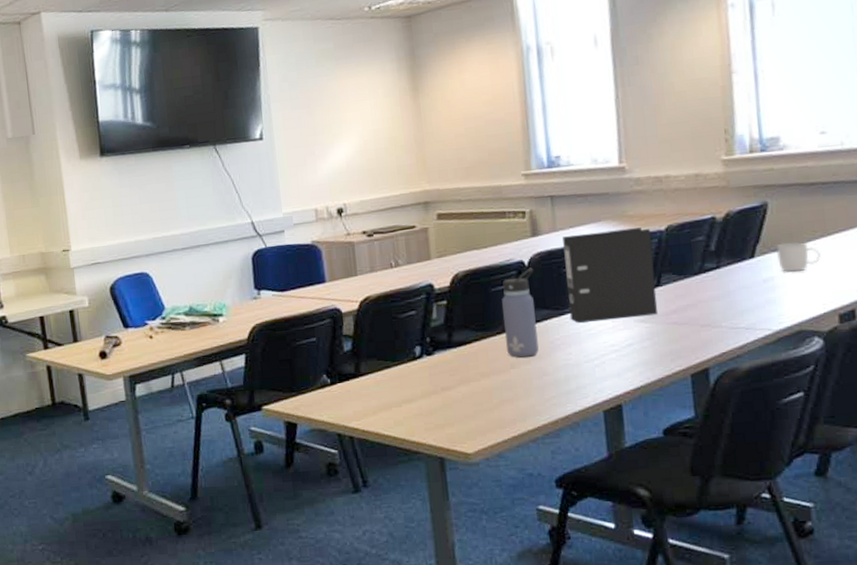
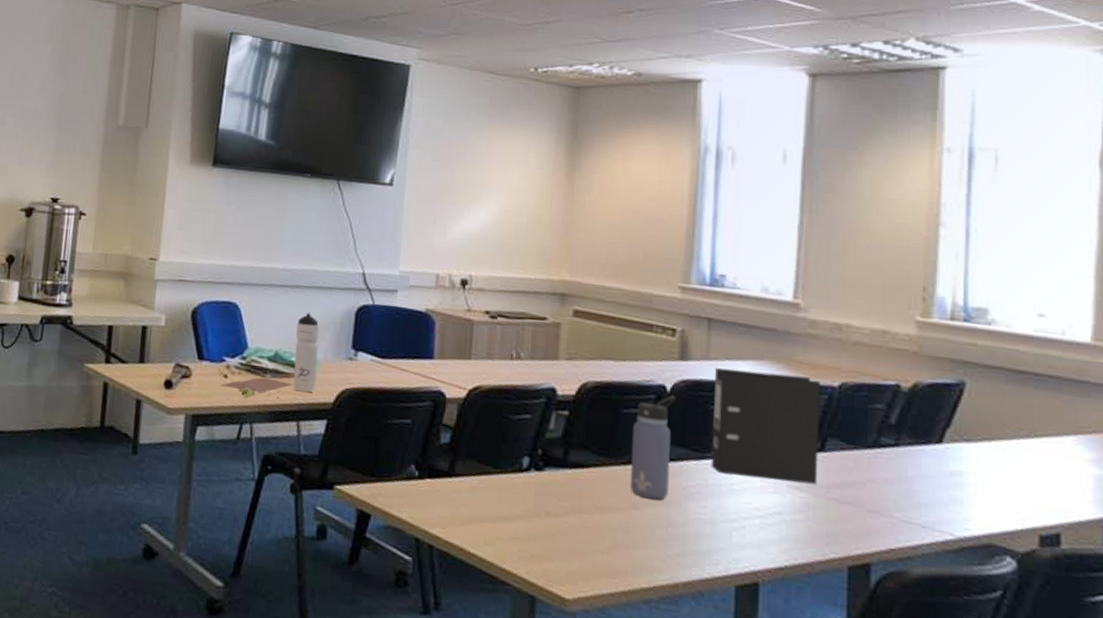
papers: none [148,330,210,352] -> present [220,377,293,398]
water bottle: none [203,267,231,336] -> present [293,313,320,393]
mug: present [776,242,821,272] -> none [970,433,1024,473]

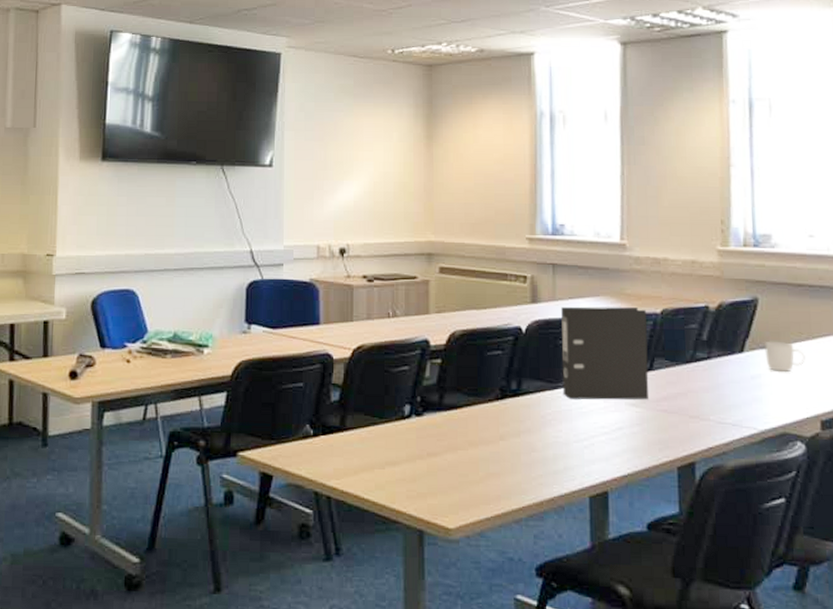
papers: present [220,377,293,398] -> none [124,358,193,380]
water bottle: present [293,313,320,393] -> none [192,293,215,368]
water bottle: present [629,395,677,500] -> none [496,335,531,430]
mug: none [970,433,1024,473] -> present [765,341,806,373]

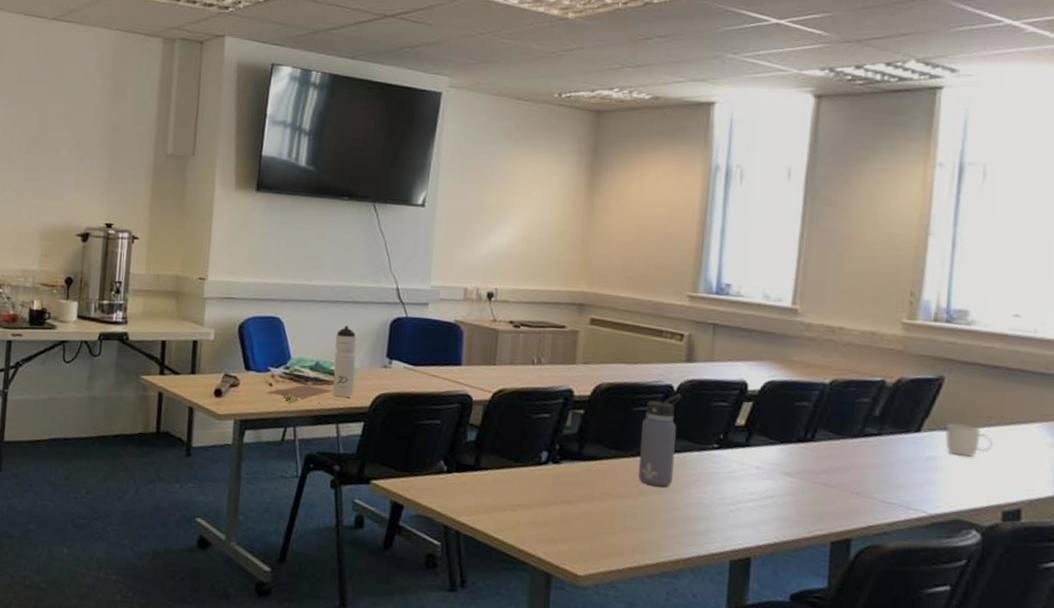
papers: none [124,358,193,380] -> present [266,385,333,404]
water bottle: none [192,293,215,368] -> present [332,325,357,398]
water bottle: none [496,335,531,430] -> present [637,394,682,487]
binder: present [561,306,649,400] -> none [711,369,813,471]

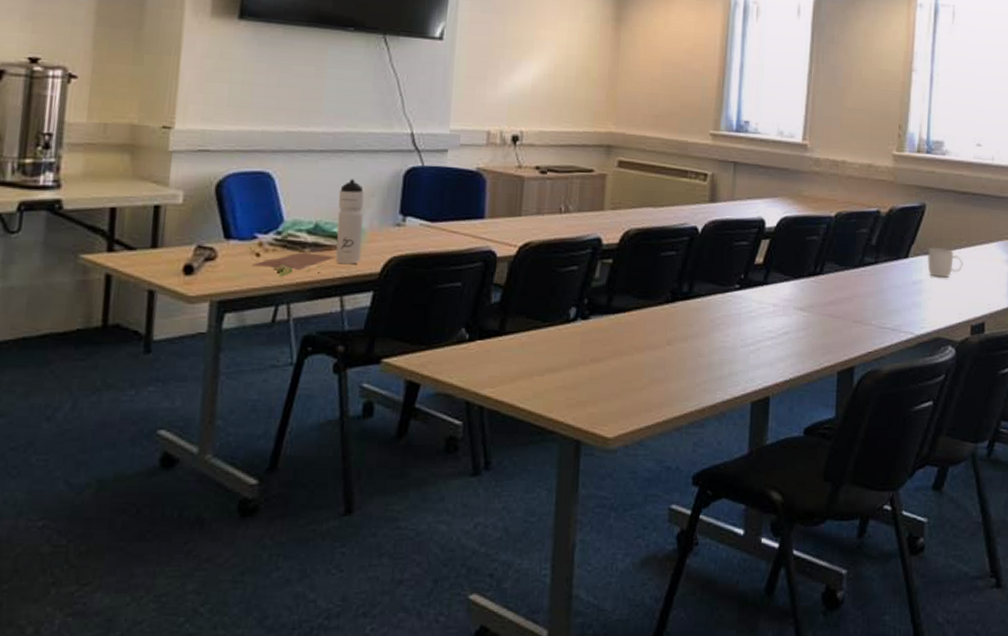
water bottle: present [637,394,682,487] -> none [665,235,707,334]

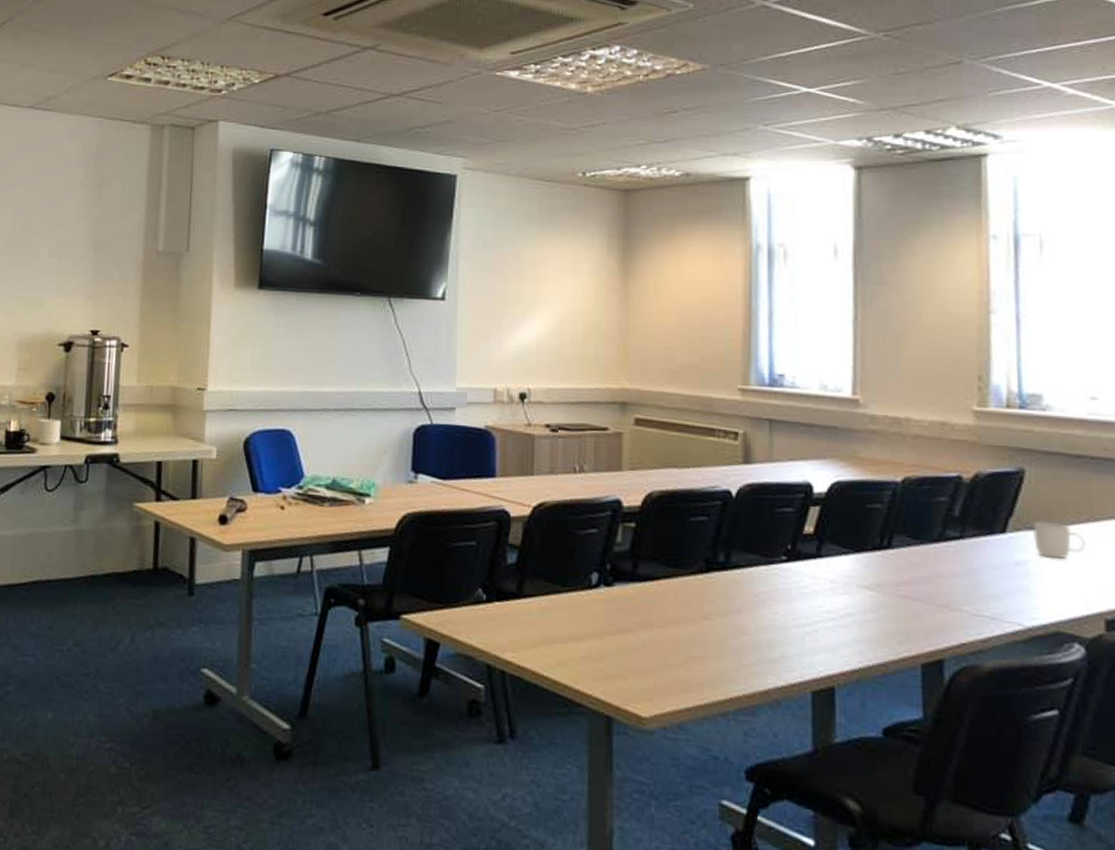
papers: present [251,252,336,277] -> none [277,506,353,529]
water bottle: present [335,179,365,265] -> none [353,436,377,520]

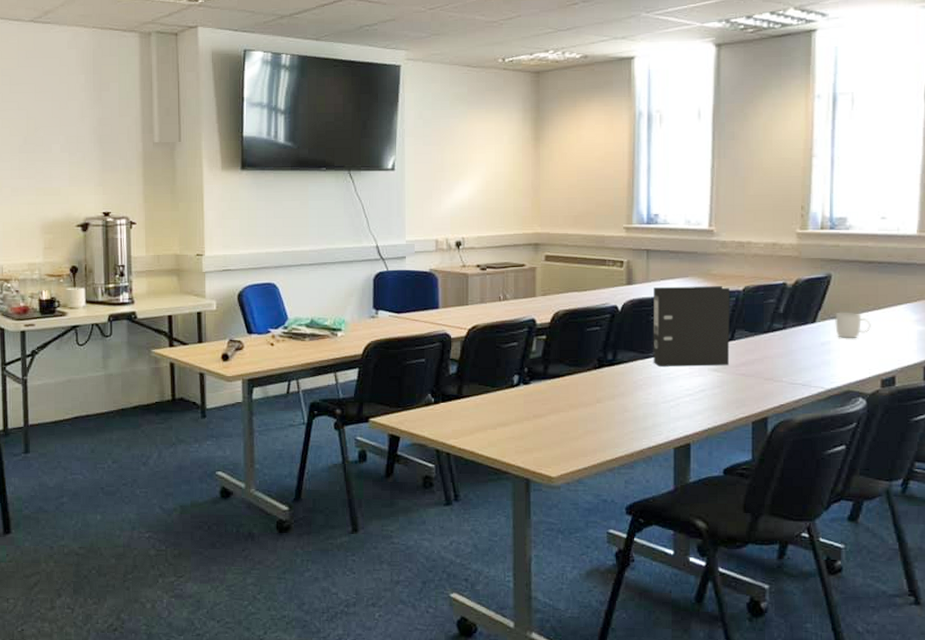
binder: none [779,469,887,583] -> present [653,286,730,367]

